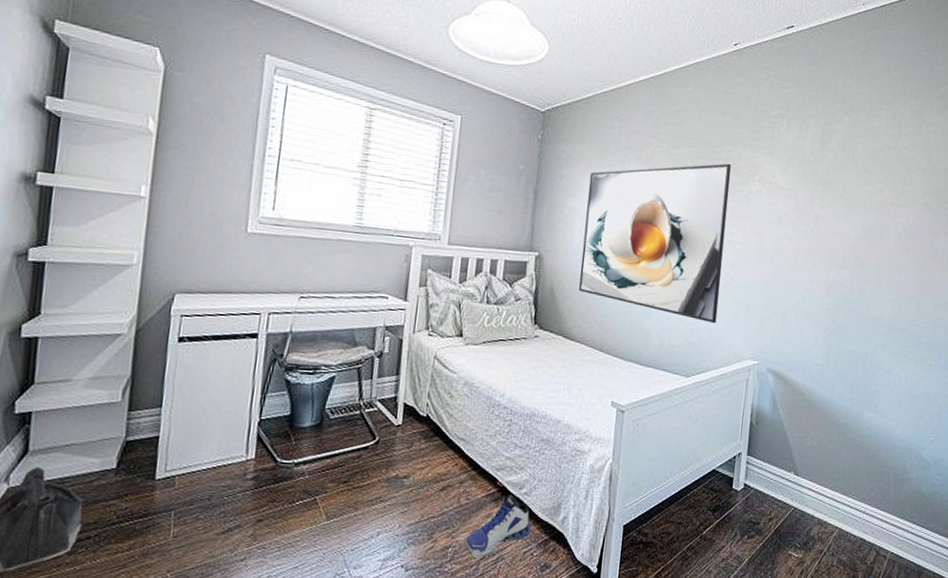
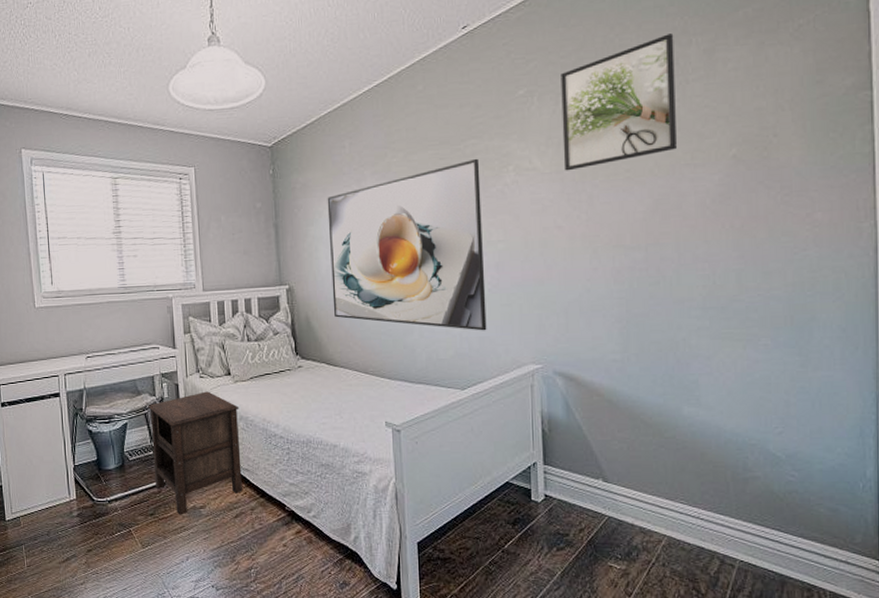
nightstand: none [356,351,466,485] -> present [148,391,242,515]
sneaker: present [466,494,532,558] -> none [266,518,326,577]
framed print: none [799,92,895,191] -> present [561,33,678,171]

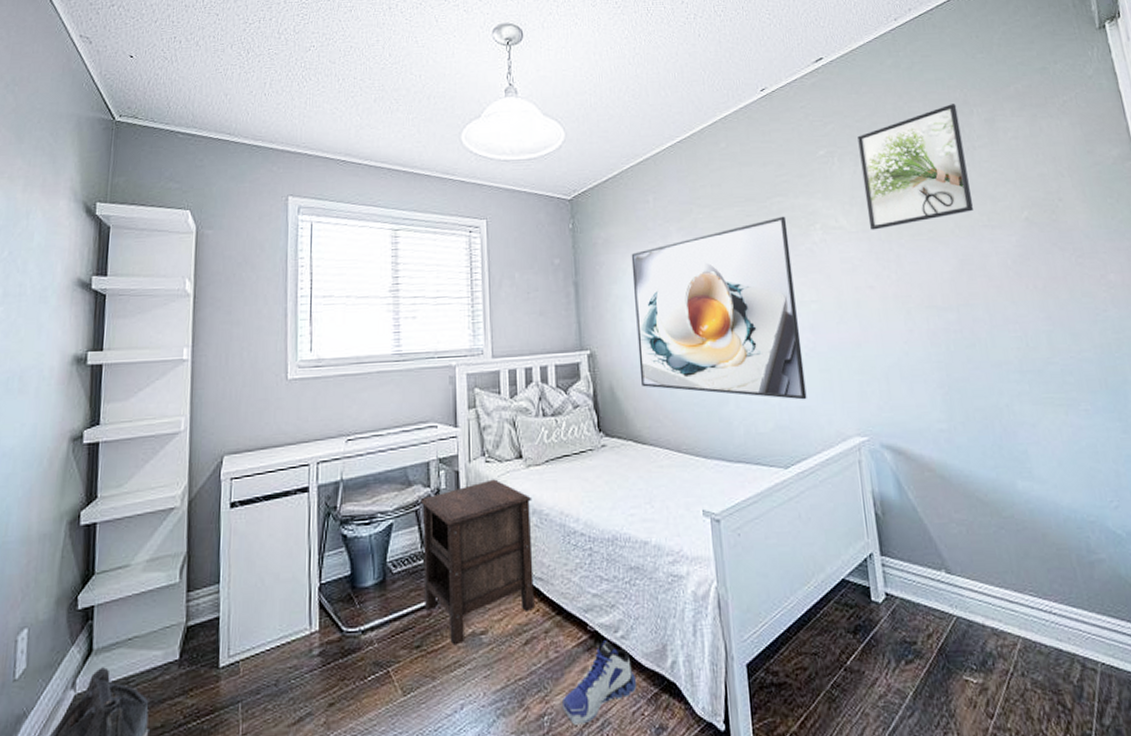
sneaker: none [266,518,326,577] -> present [562,640,637,725]

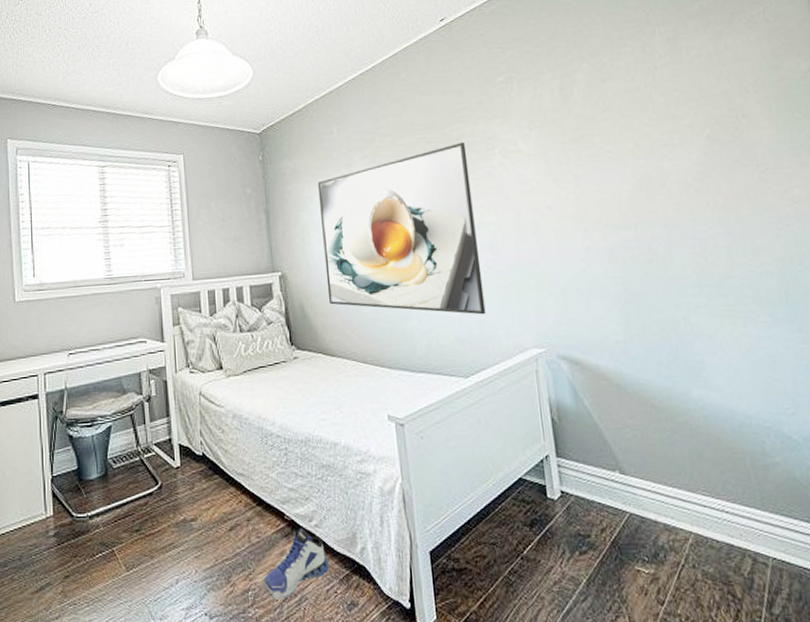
nightstand: present [420,479,534,646] -> none [134,388,237,530]
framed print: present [857,104,974,230] -> none [536,24,654,153]

